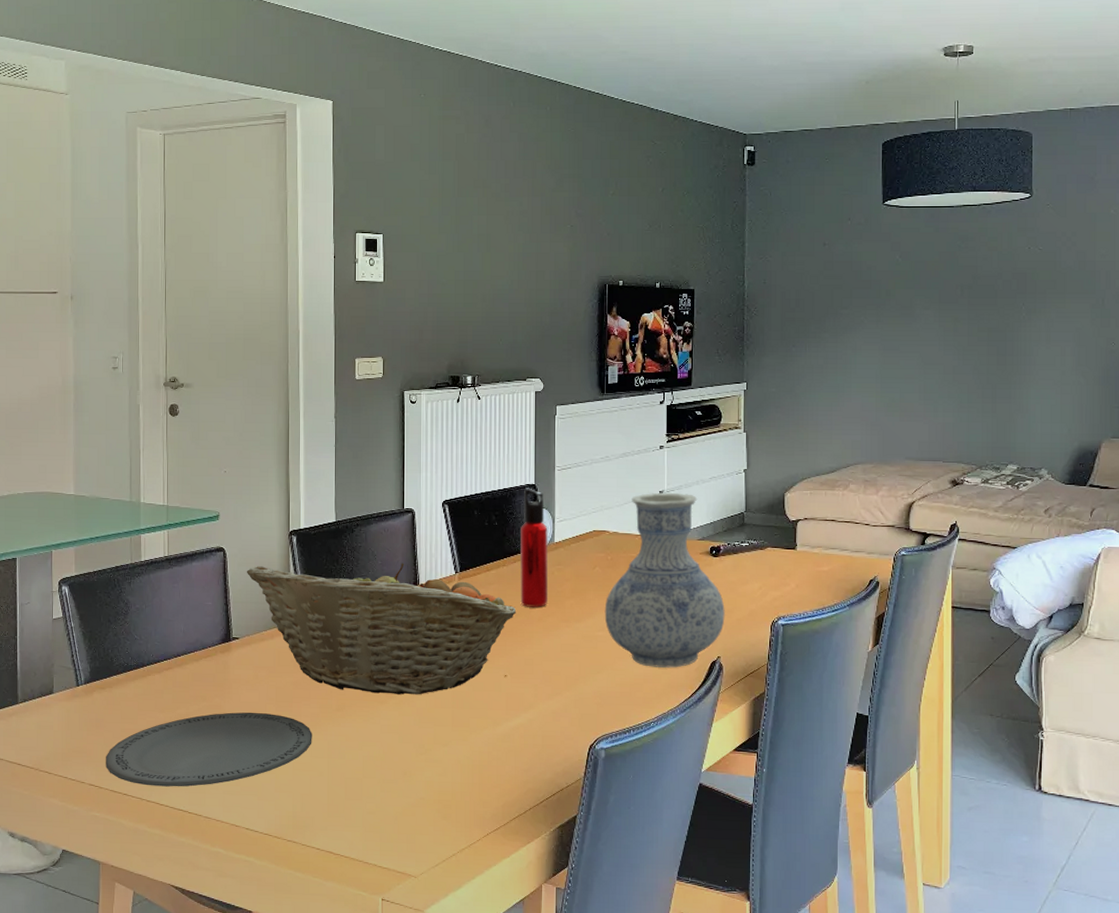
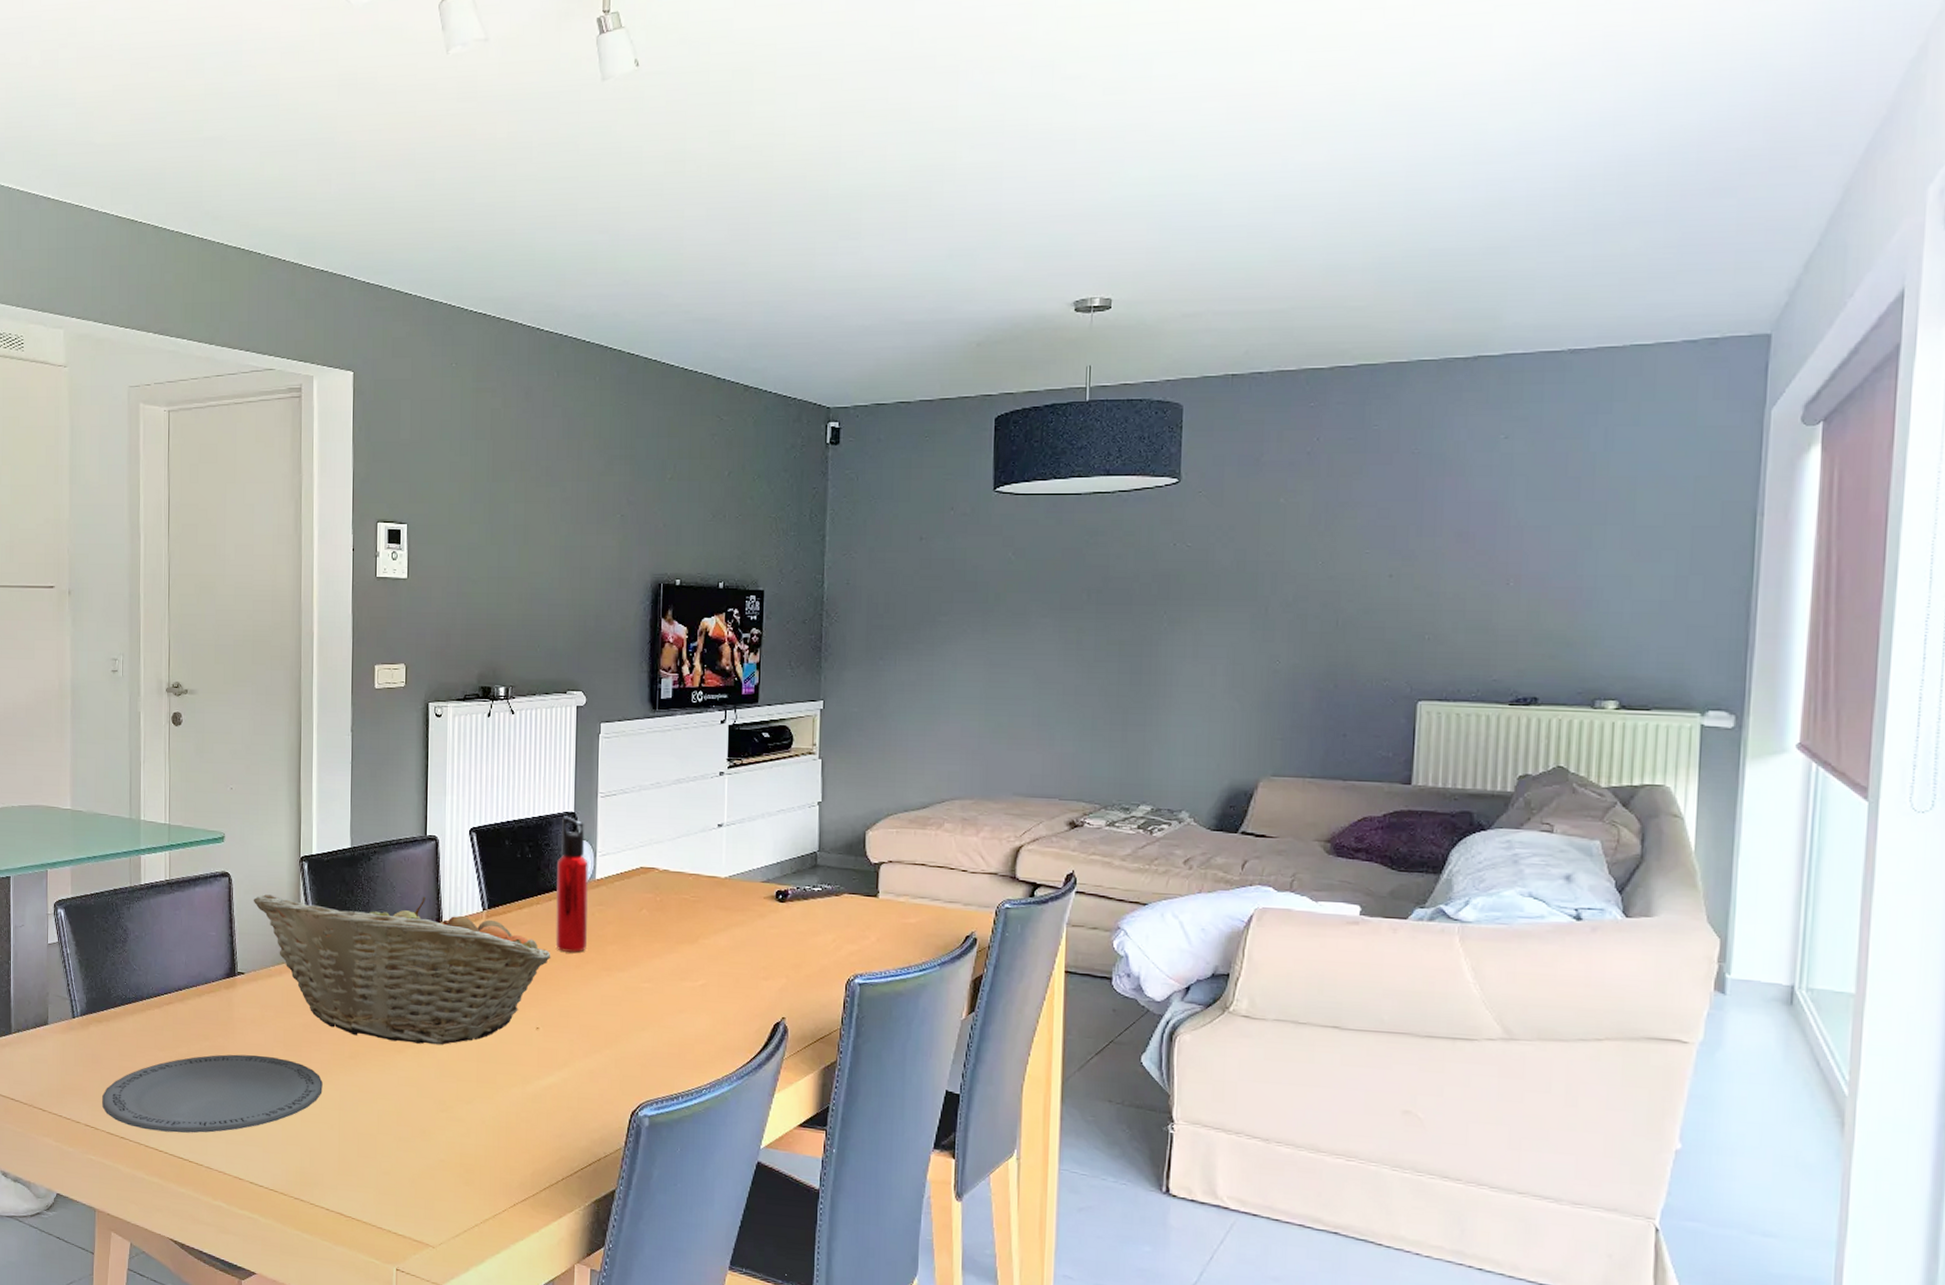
vase: present [604,492,725,668] -> none [651,825,792,1028]

